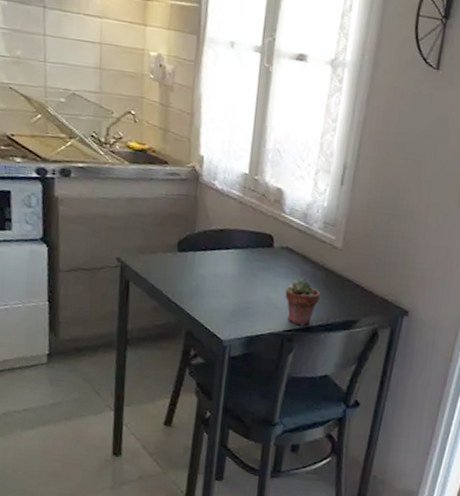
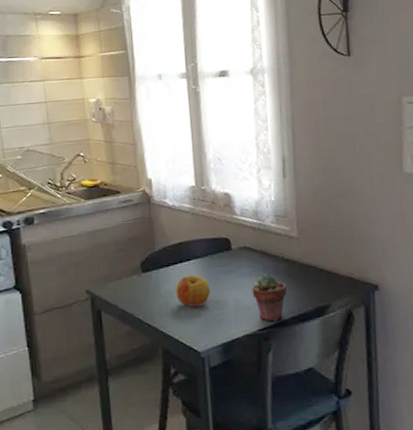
apple: none [208,264,245,297] -> present [175,275,211,307]

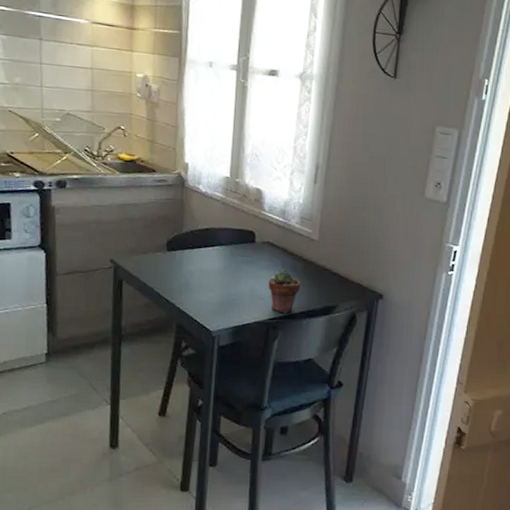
apple: present [175,275,211,307] -> none [196,260,230,290]

